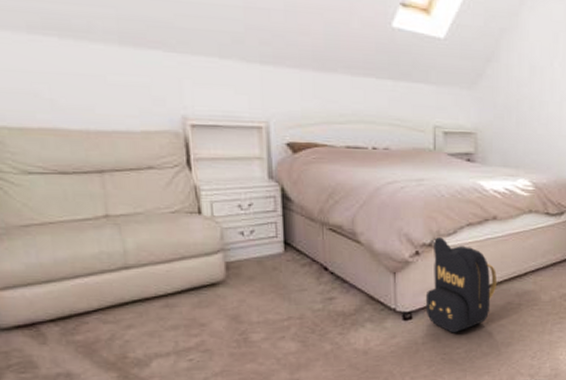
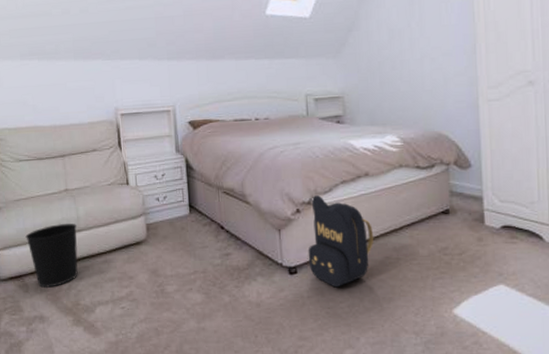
wastebasket: none [40,258,126,338] -> present [25,223,79,288]

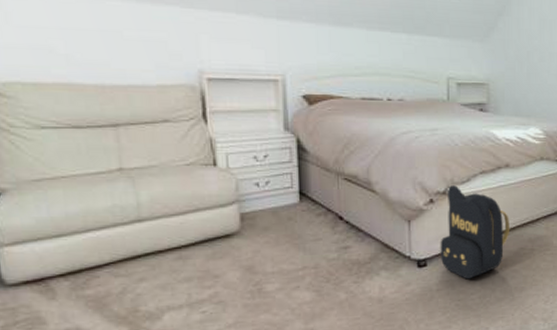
wastebasket: present [25,223,79,288] -> none [51,211,138,293]

